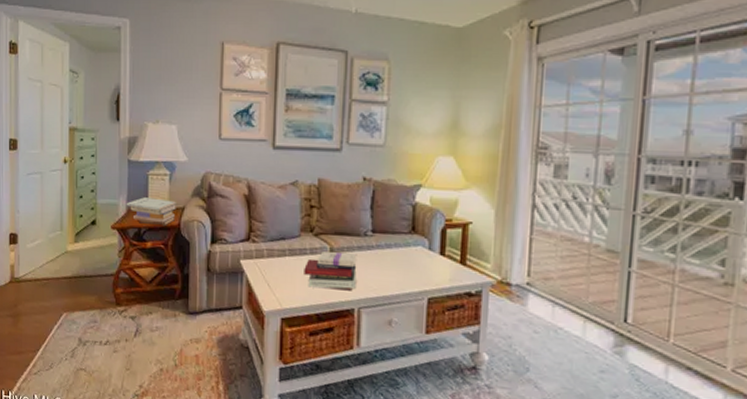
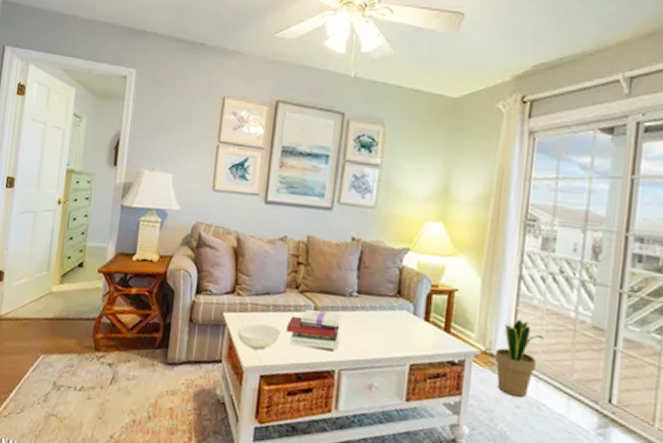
books: present [126,197,176,227] -> none [115,243,165,274]
bowl: none [255,268,299,294] -> present [236,323,282,350]
potted plant: none [510,247,560,323] -> present [494,319,545,398]

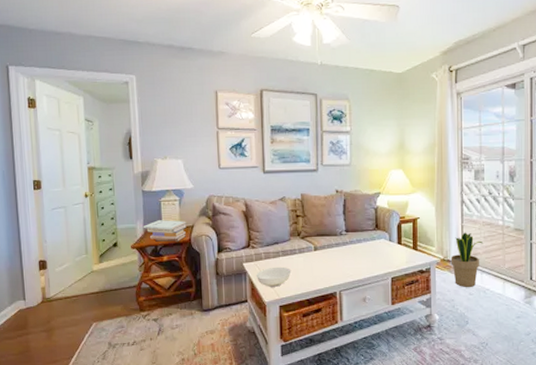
books: none [115,243,165,274] -> present [143,220,187,243]
books: present [286,309,341,352] -> none [295,250,338,279]

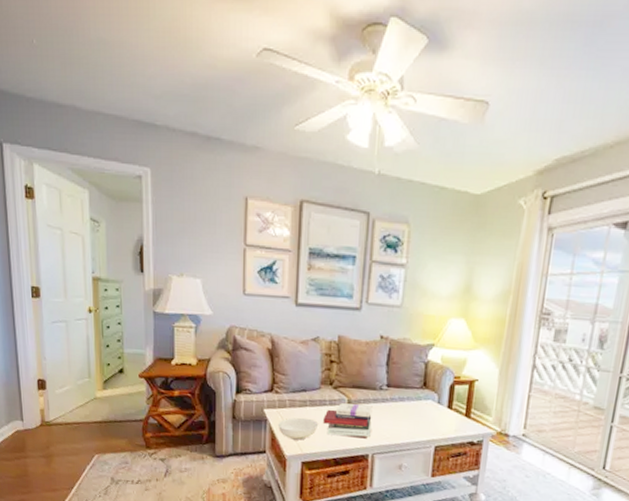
books: present [143,220,187,243] -> none [152,348,202,377]
books: none [295,250,338,279] -> present [323,403,373,439]
potted plant: present [450,232,484,287] -> none [508,403,553,469]

